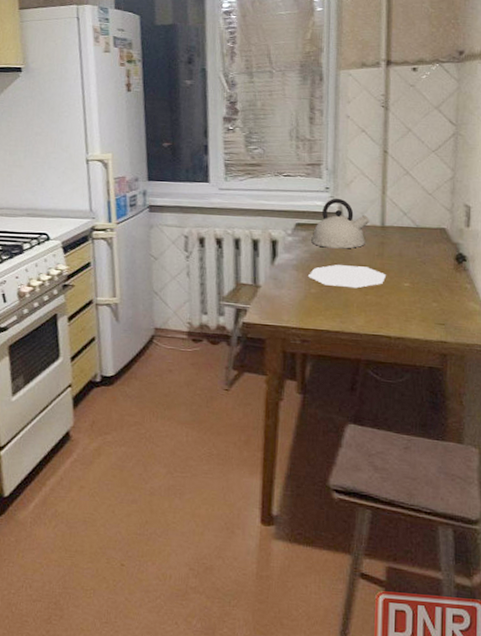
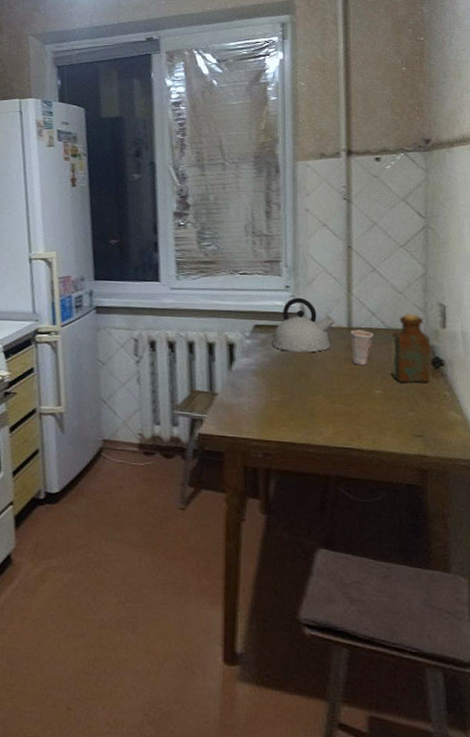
plate: present [308,265,386,289] -> none [270,370,355,396]
cup: none [383,228,405,261] -> present [350,329,374,366]
bottle: none [419,213,456,277] -> present [391,313,431,383]

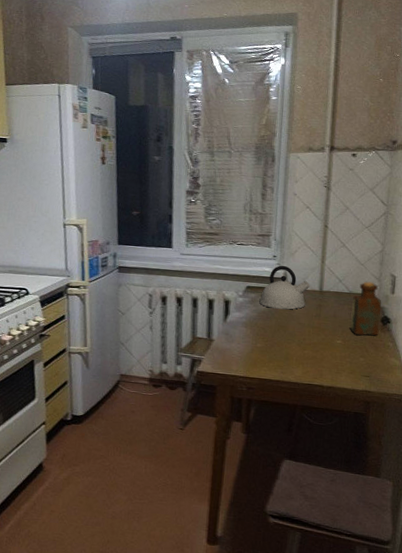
cup: present [350,329,374,366] -> none [321,292,339,321]

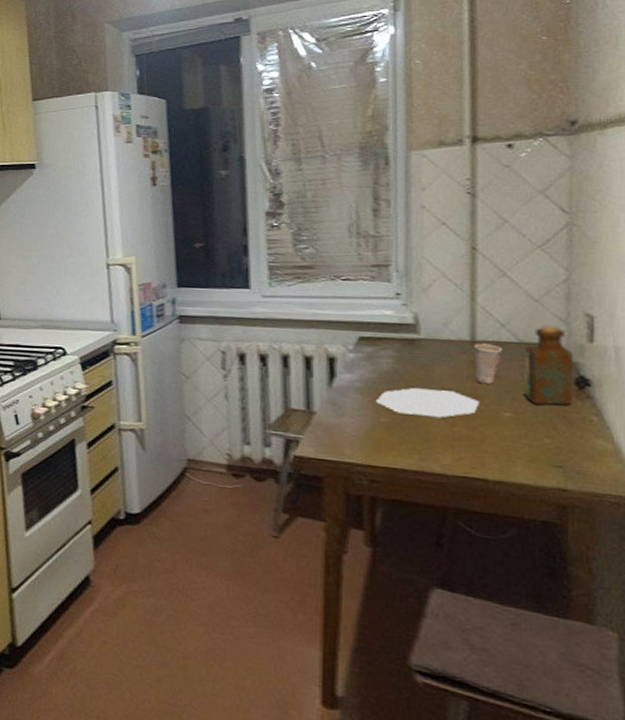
plate: none [256,323,322,344] -> present [376,388,479,418]
kettle: present [259,265,310,310] -> none [379,306,455,369]
cup: none [321,292,339,321] -> present [474,343,503,385]

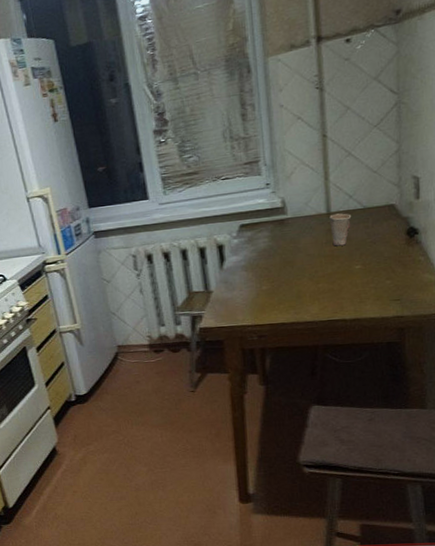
plate: present [376,388,479,418] -> none [258,256,336,281]
bottle: present [524,325,574,406] -> none [368,190,406,255]

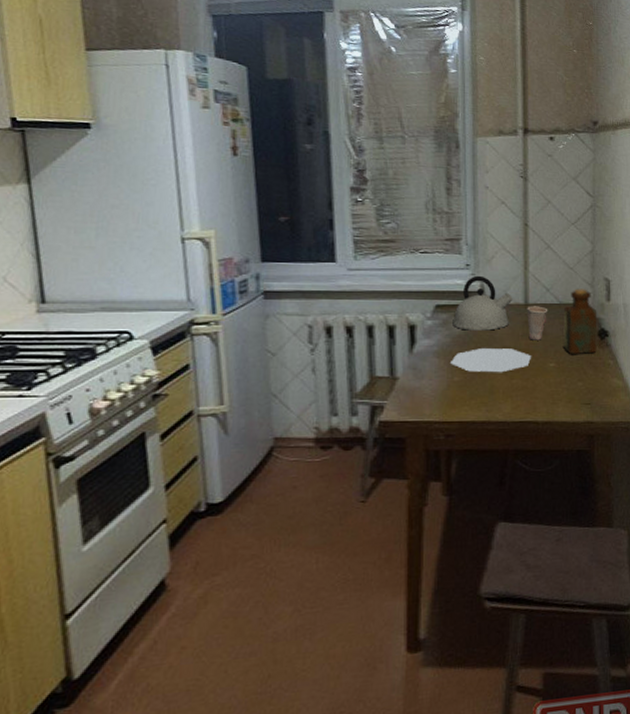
kettle: none [257,192,315,244] -> present [453,275,513,331]
plate: none [258,256,336,281] -> present [451,348,531,373]
bottle: none [368,190,406,255] -> present [563,288,597,354]

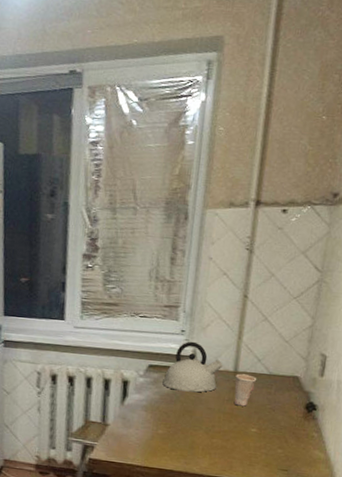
plate: present [451,348,531,373] -> none [157,407,234,432]
bottle: present [563,288,597,354] -> none [268,361,308,425]

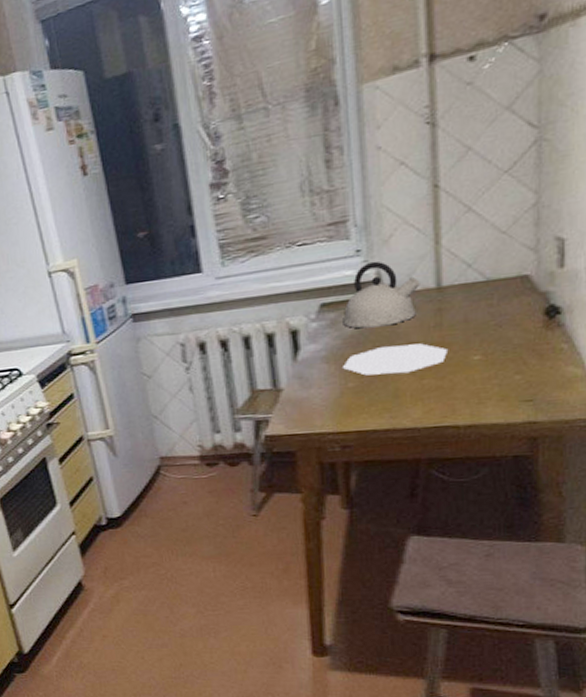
plate: none [157,407,234,432] -> present [343,343,447,376]
cup: present [234,373,257,407] -> none [440,287,470,331]

